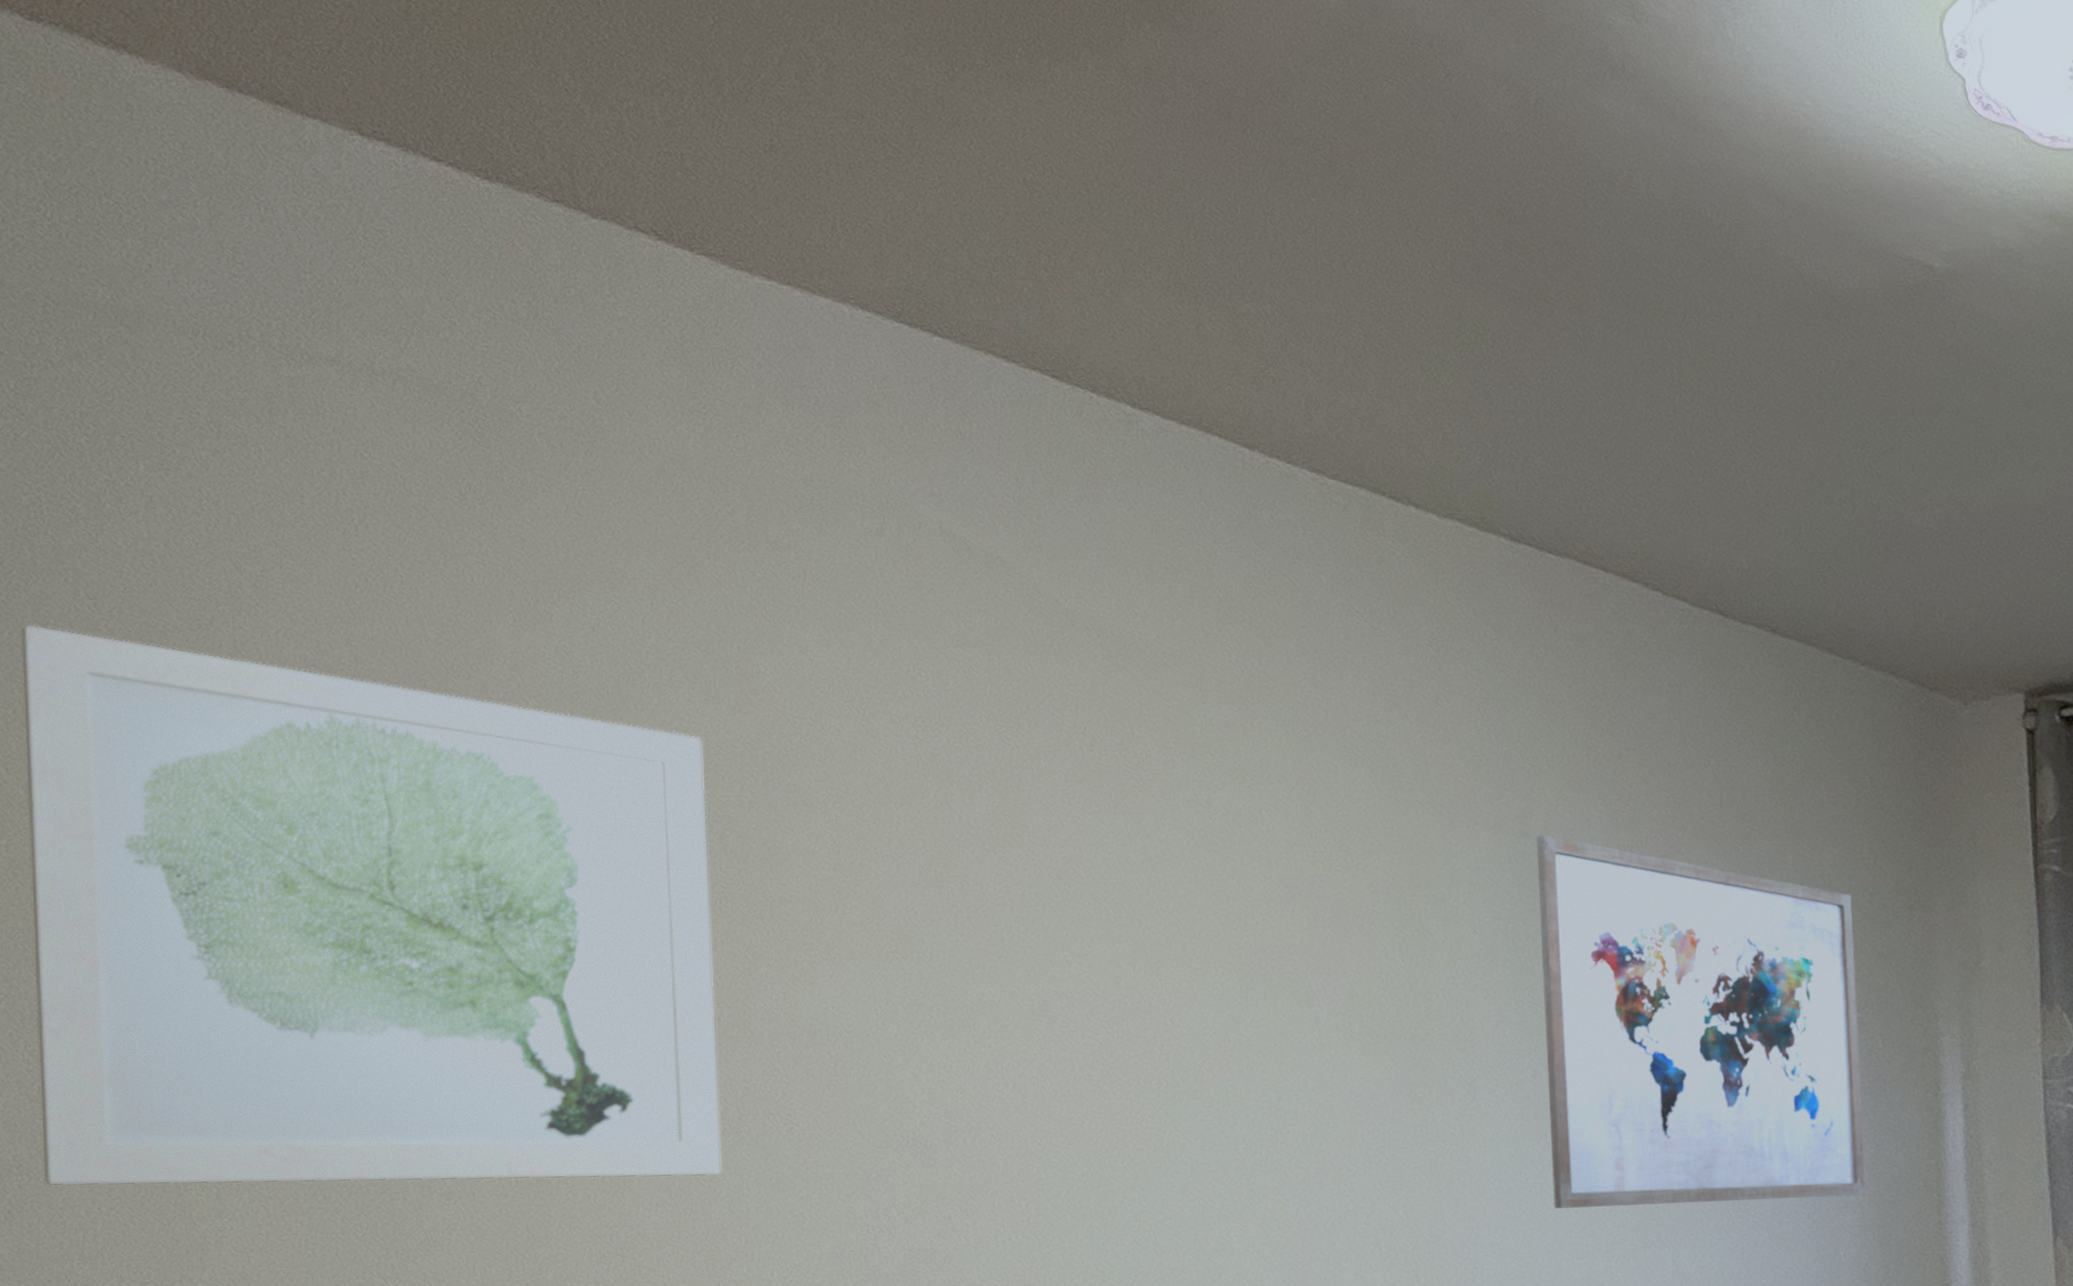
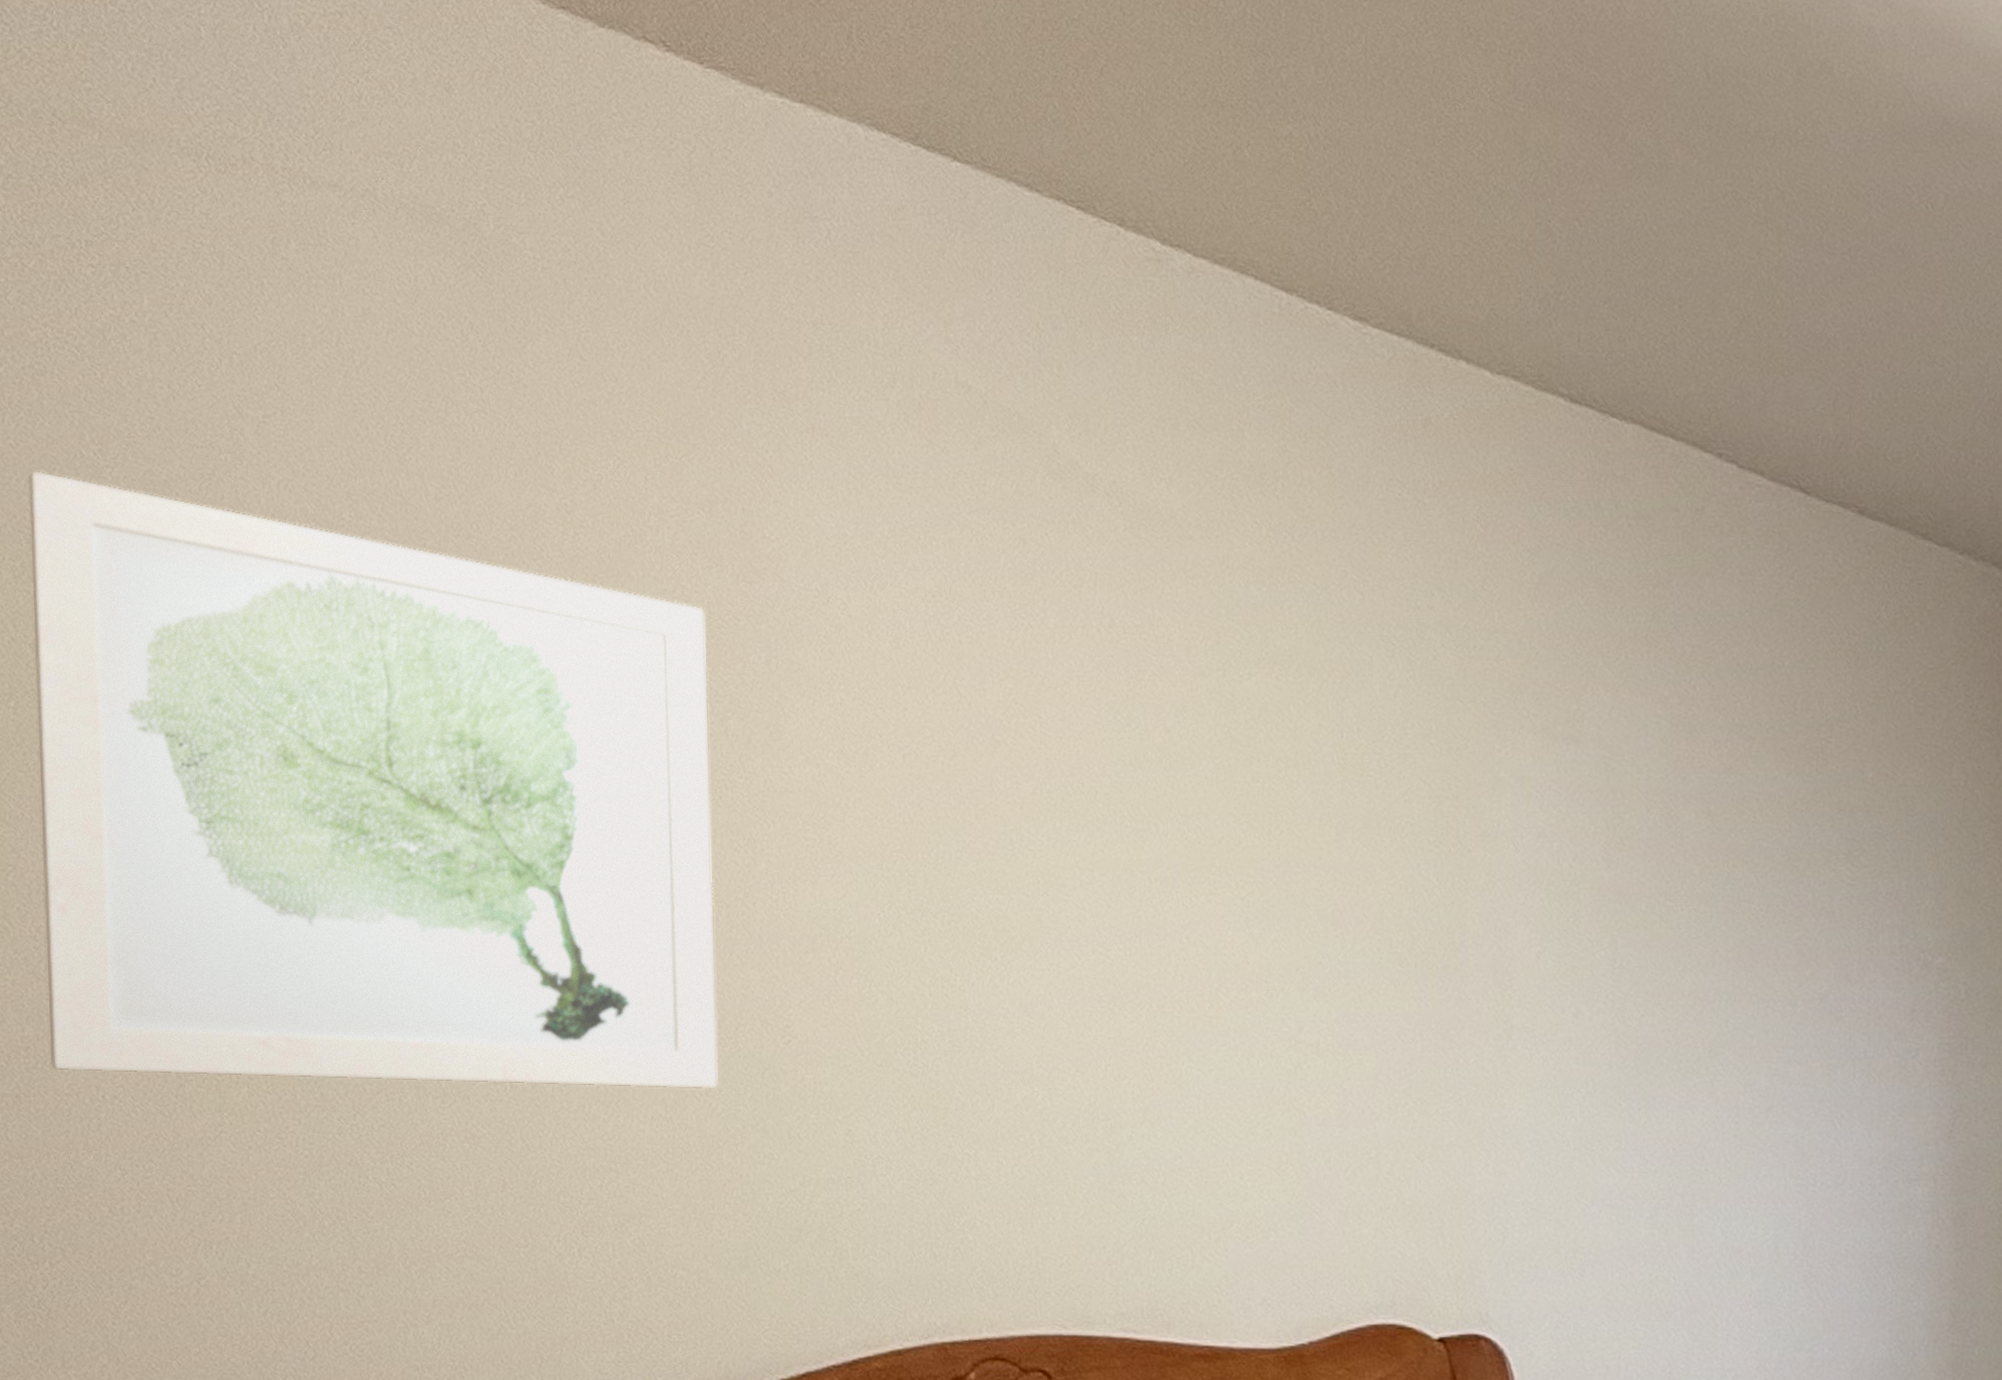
wall art: present [1536,834,1867,1209] -> none [1587,741,1941,1167]

